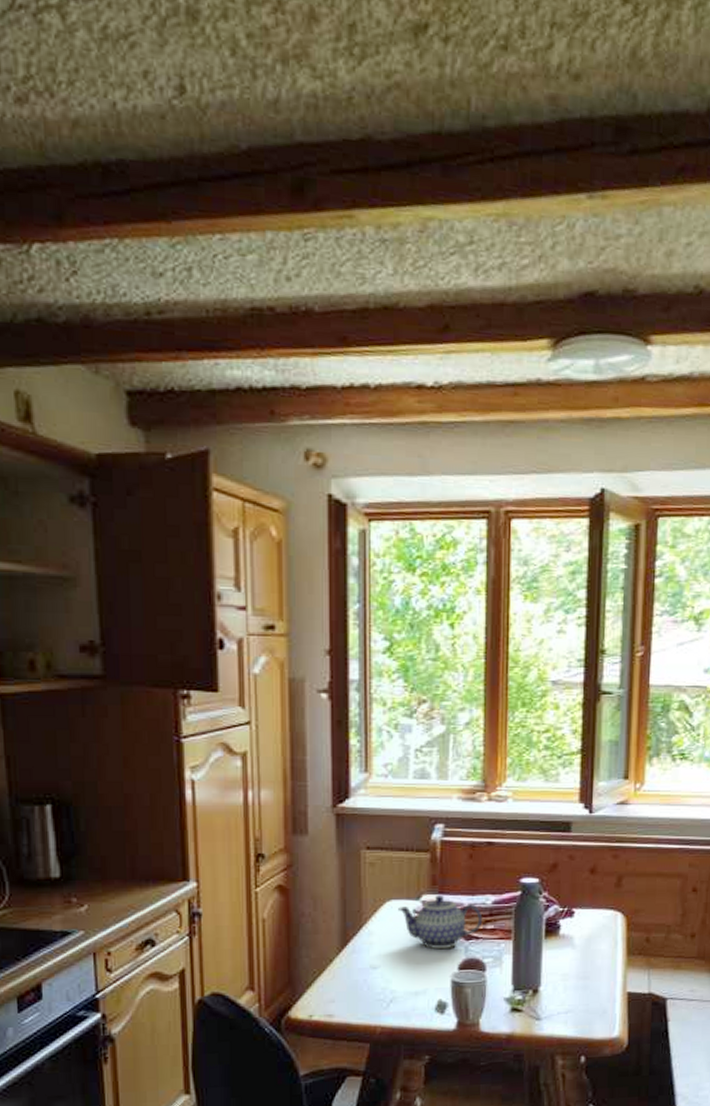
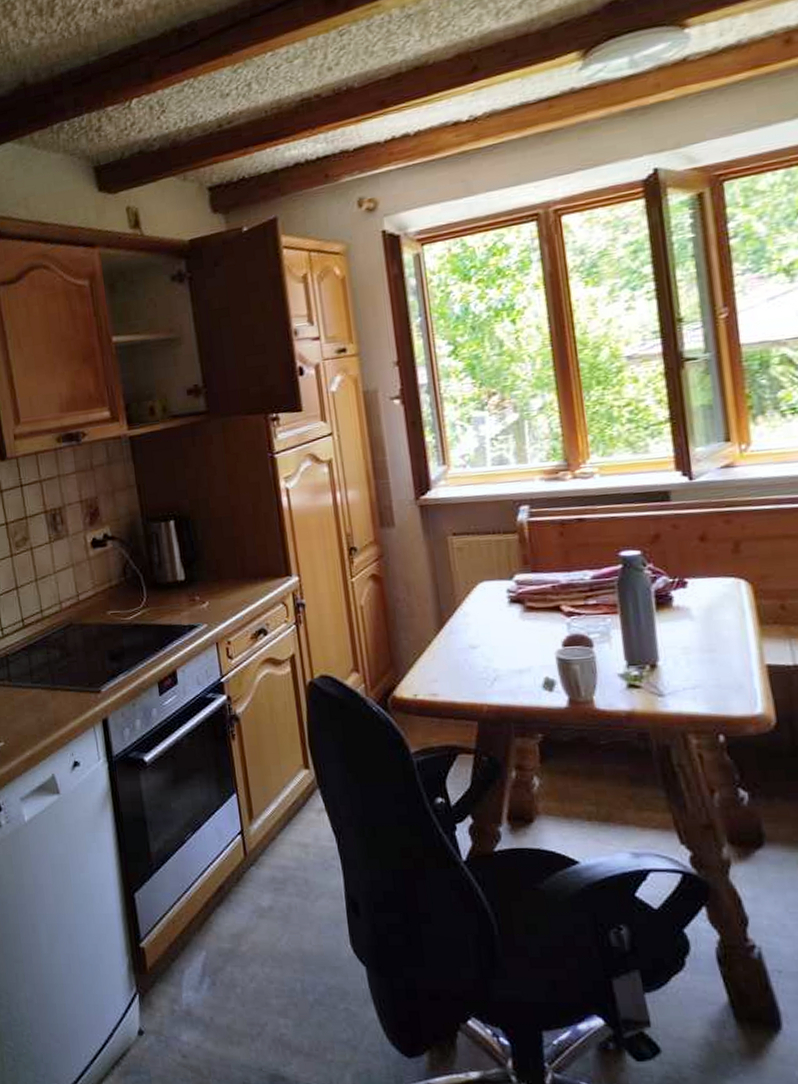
teapot: present [398,894,483,950] -> none [491,573,583,627]

